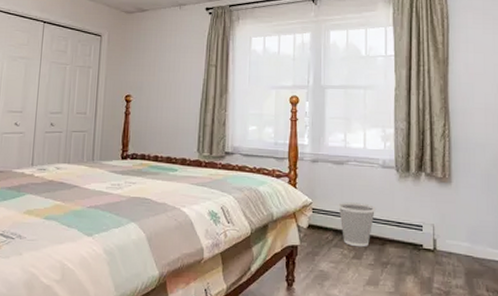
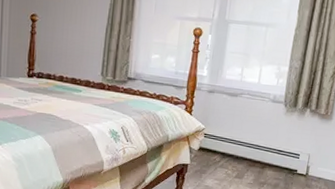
wastebasket: present [338,202,376,247] -> none [228,130,262,169]

